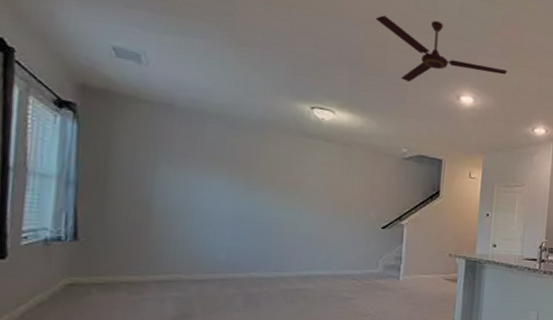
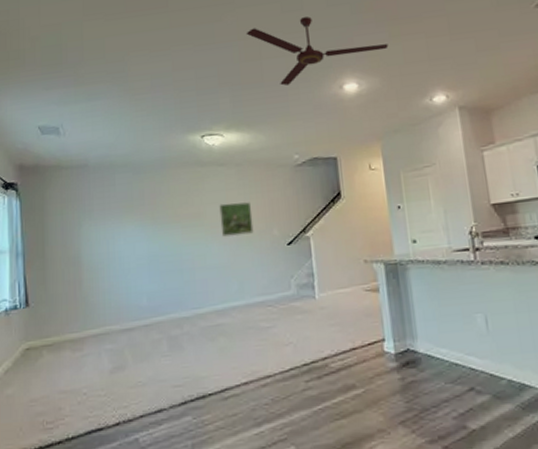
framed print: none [317,177,353,212] -> present [219,202,254,237]

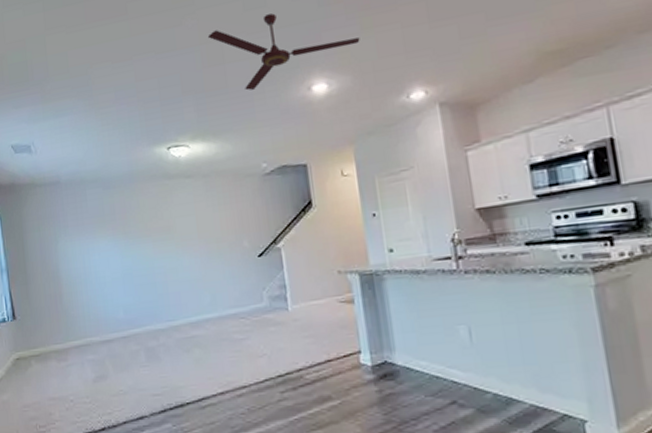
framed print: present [219,202,254,237] -> none [188,214,224,250]

